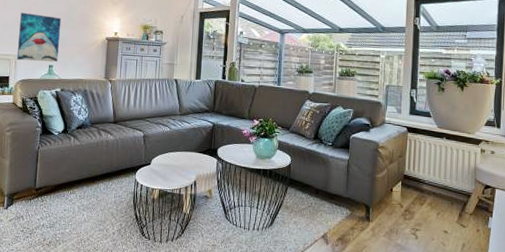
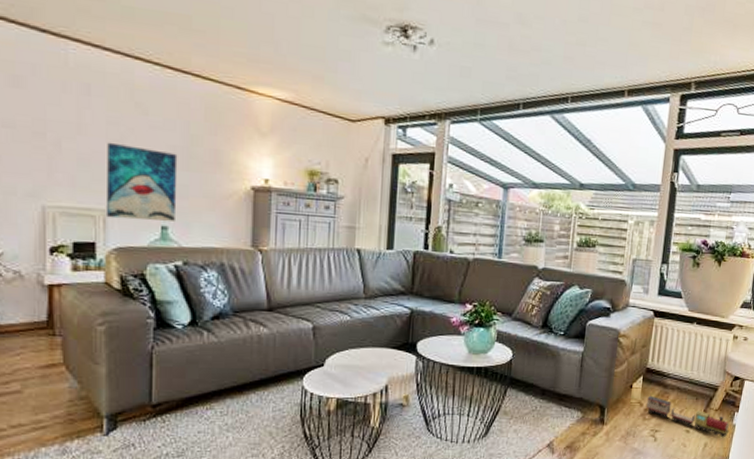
toy train: none [406,198,486,240] -> present [646,395,730,438]

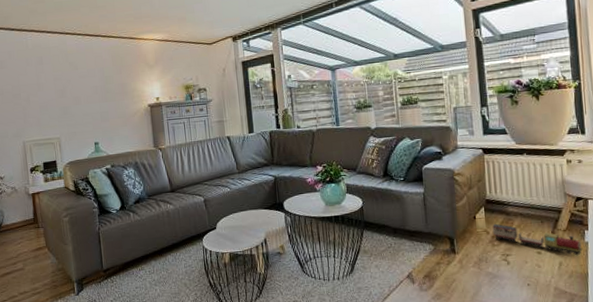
wall art: present [105,142,178,222] -> none [56,91,103,143]

